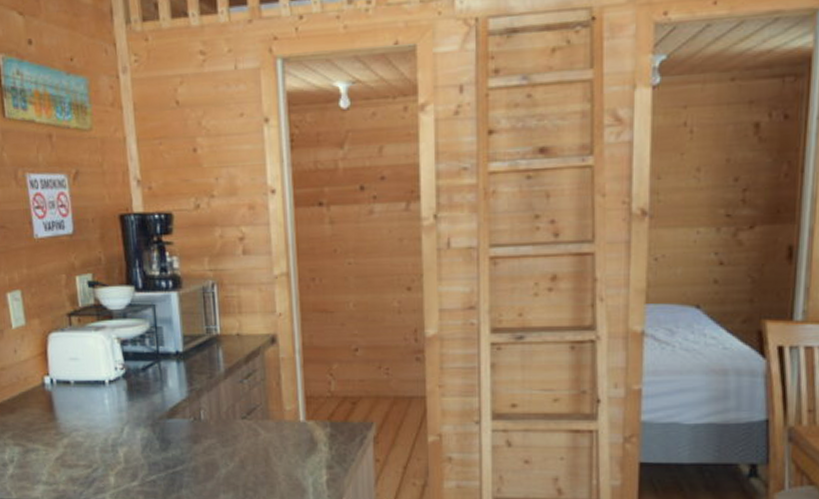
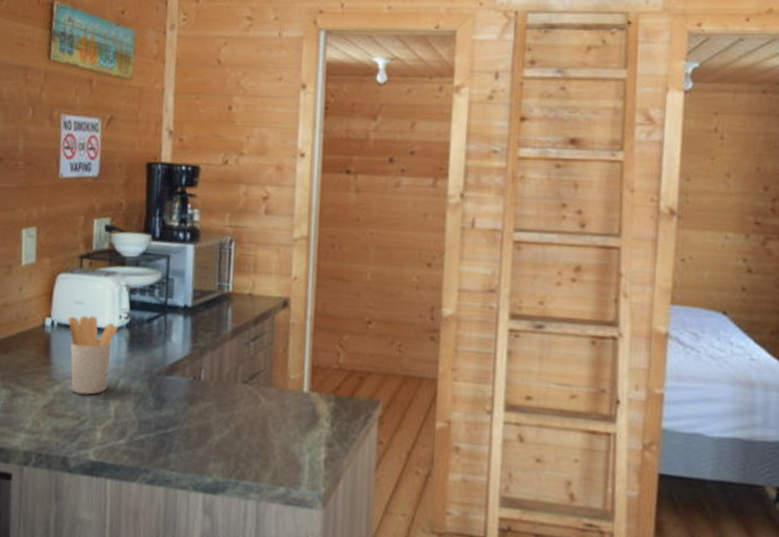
utensil holder: none [66,370,116,444] -> present [68,315,119,395]

